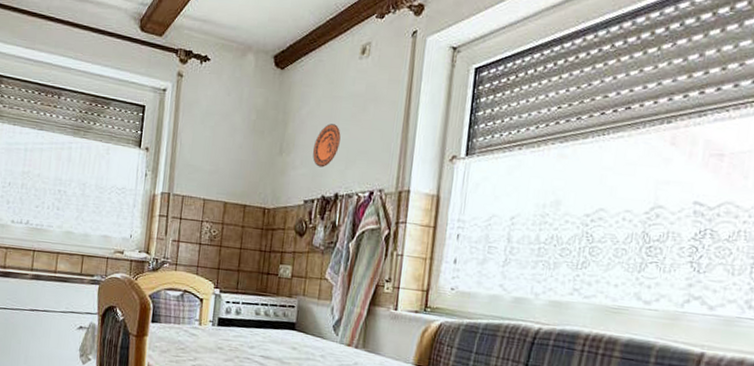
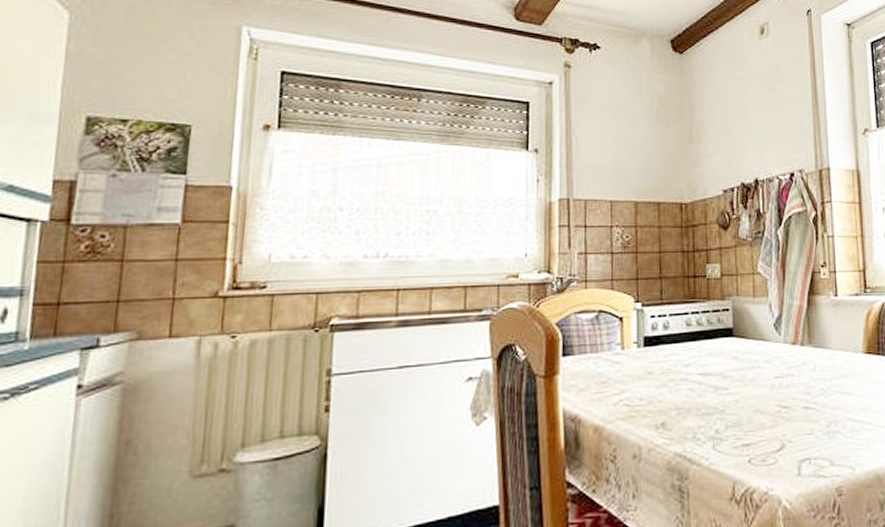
decorative plate: present [313,124,341,168] -> none [726,106,752,153]

